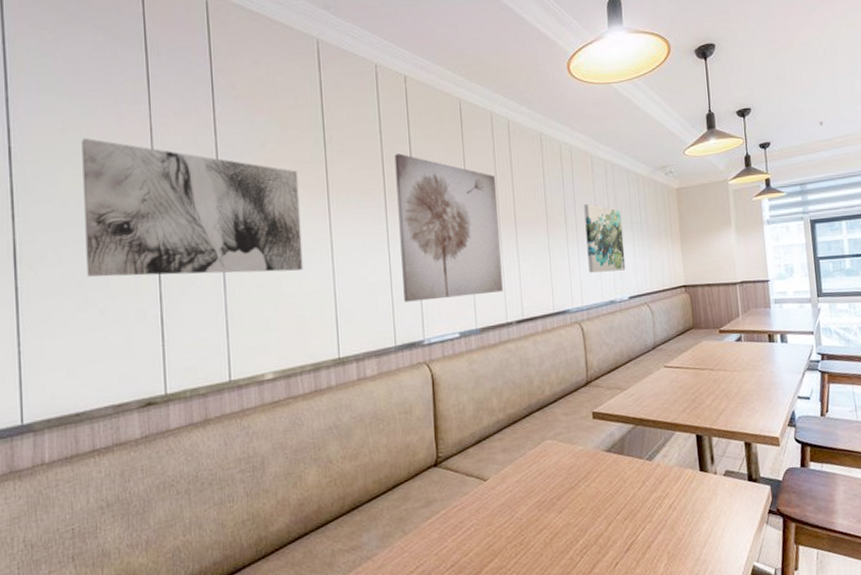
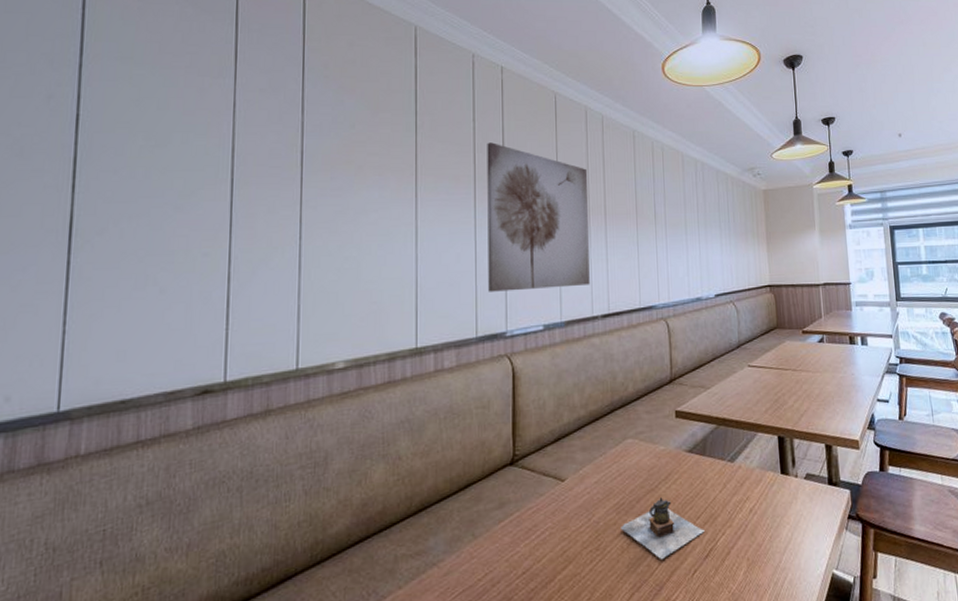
wall art: present [81,137,303,277] -> none [150,109,386,256]
teapot: none [543,495,625,554] -> present [620,497,705,560]
wall art: present [584,203,626,273] -> none [673,200,713,269]

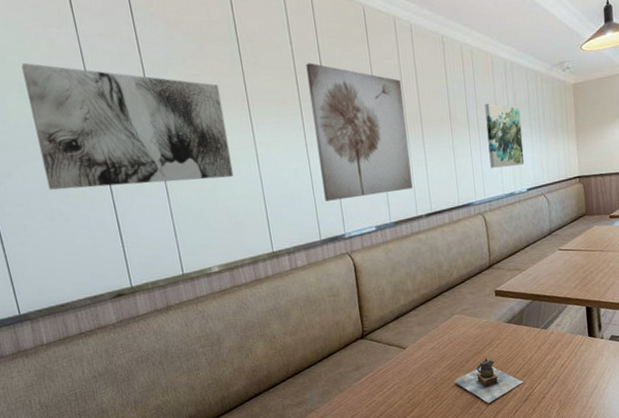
wall art: none [150,109,386,256] -> present [21,62,234,190]
wall art: none [673,200,713,269] -> present [485,103,525,168]

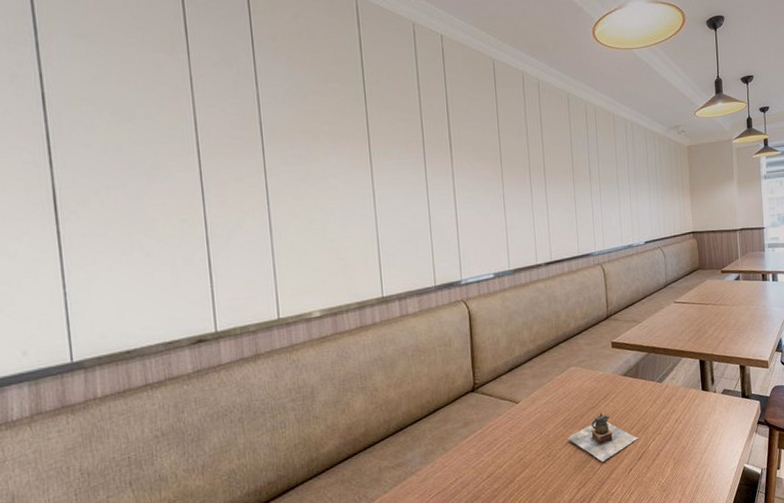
wall art: present [21,62,234,190] -> none [119,85,347,222]
wall art: present [306,63,413,201] -> none [432,109,533,246]
wall art: present [485,103,525,168] -> none [606,158,643,220]

